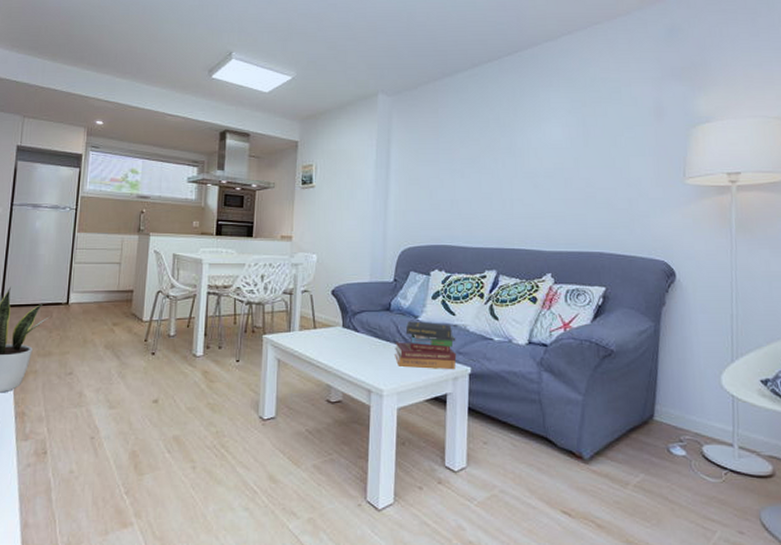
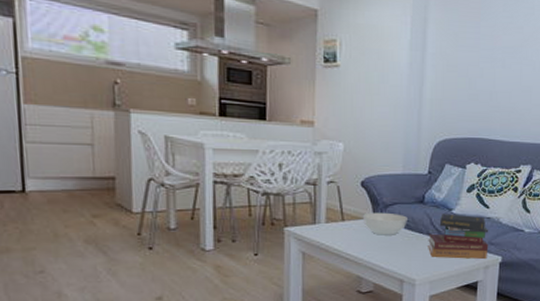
bowl: none [333,320,376,343] -> present [363,212,409,235]

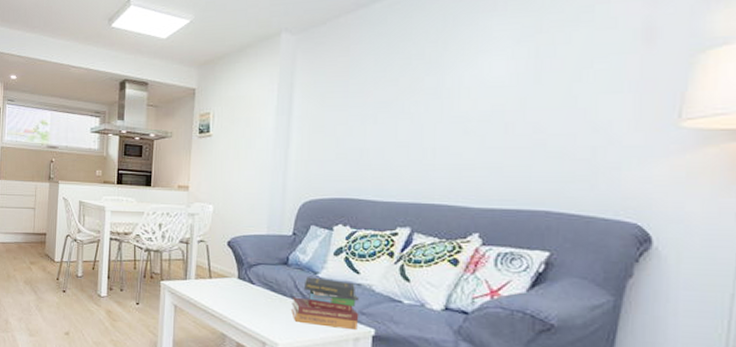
bowl: present [363,212,409,235] -> none [229,271,272,296]

